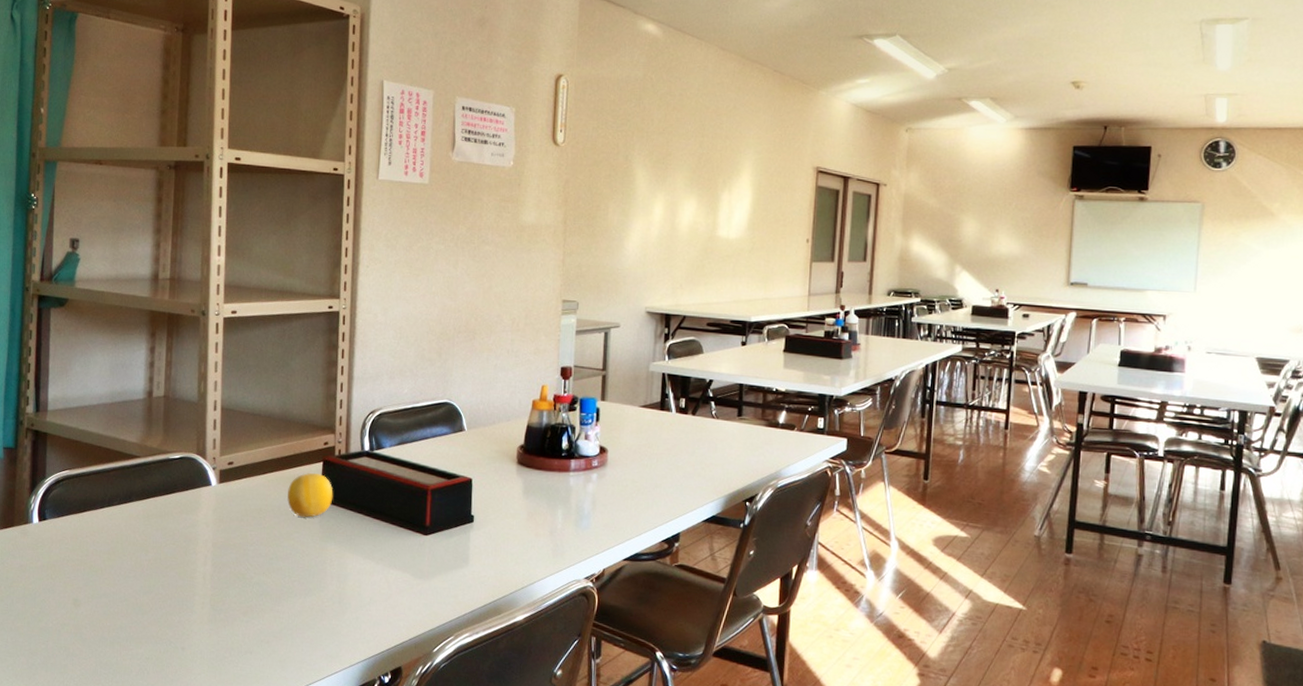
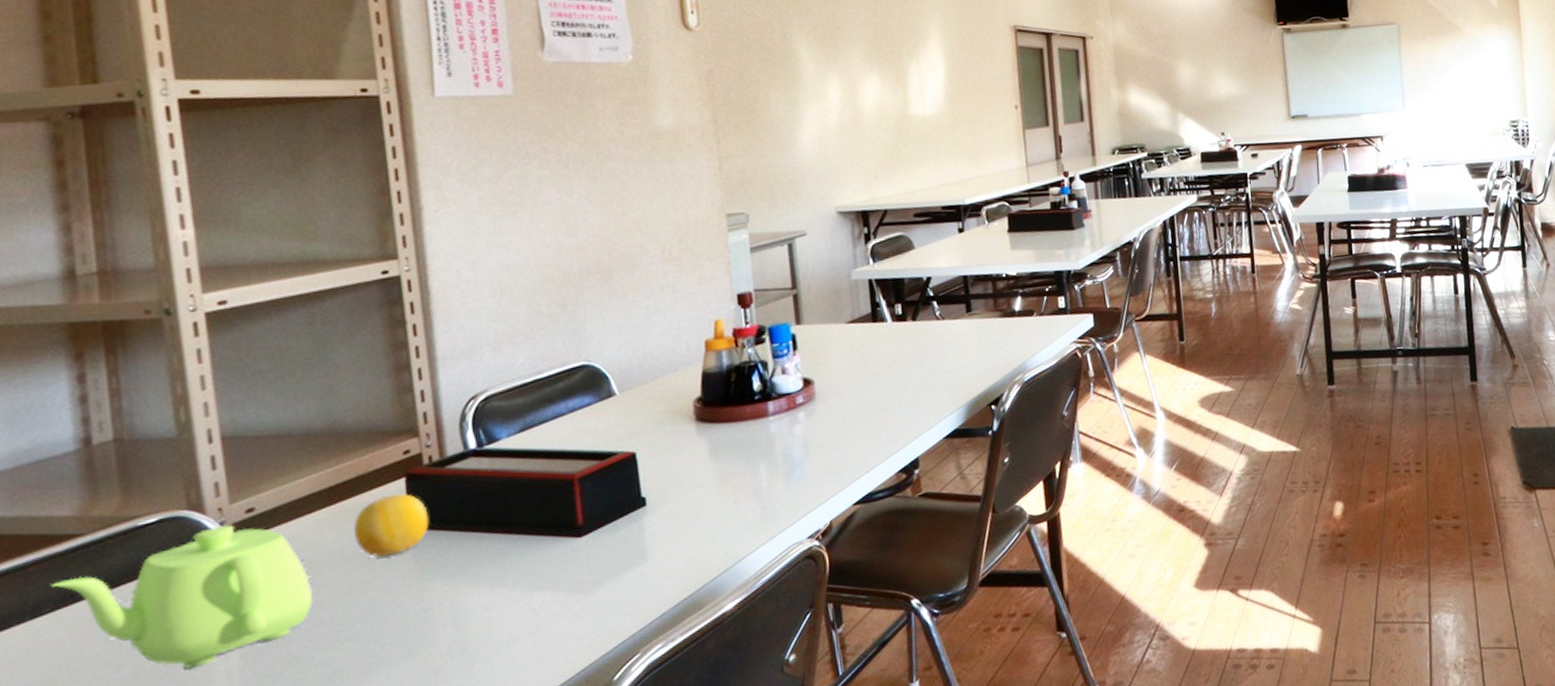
teapot: none [119,470,259,566] -> present [50,525,314,670]

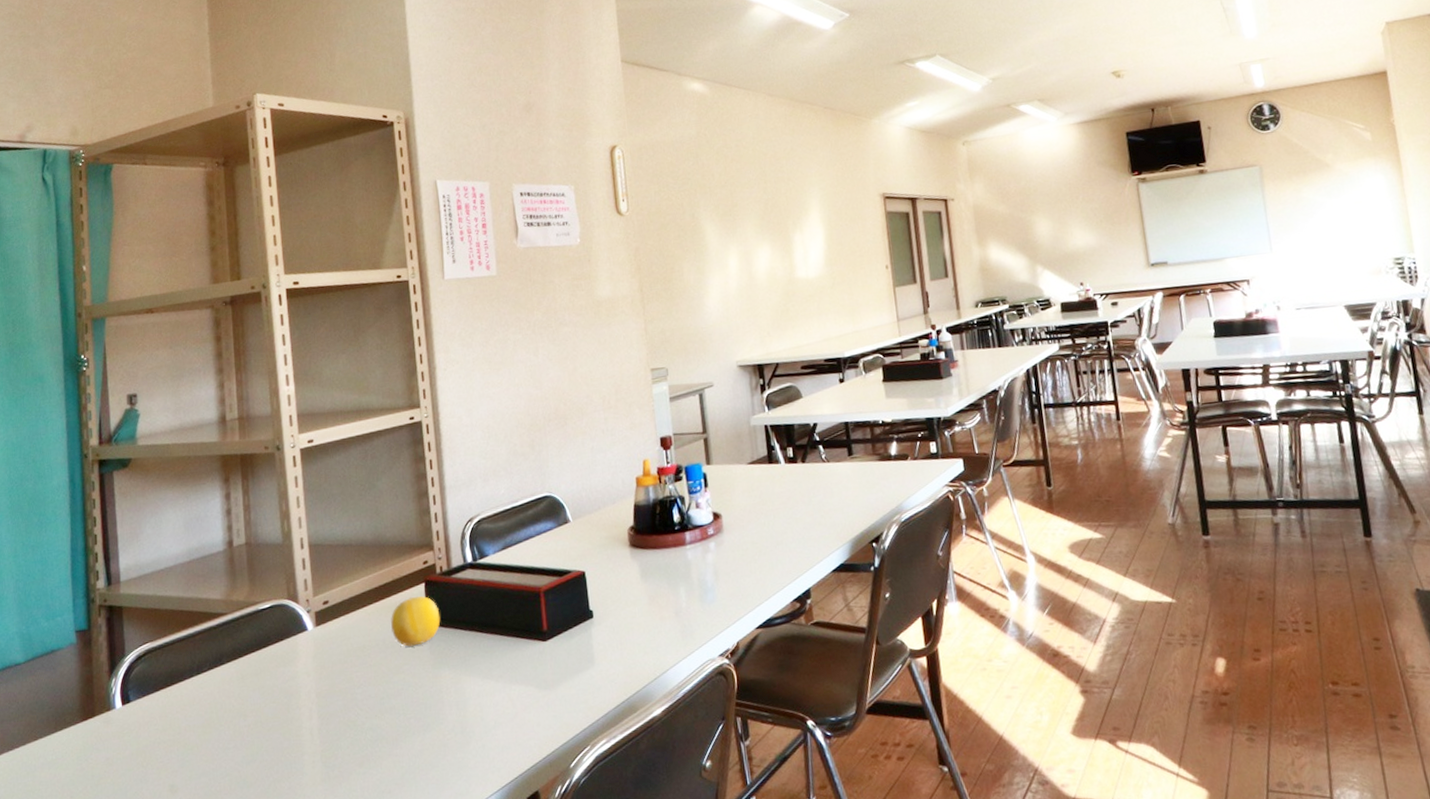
teapot: present [50,525,314,670] -> none [207,613,365,724]

